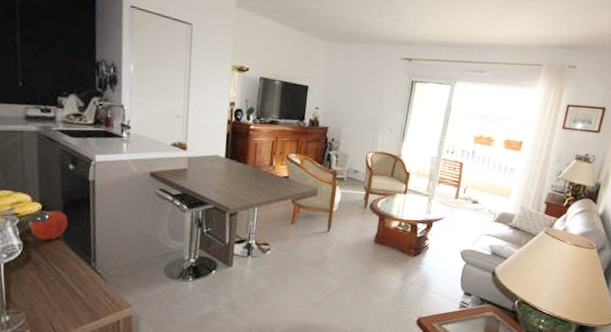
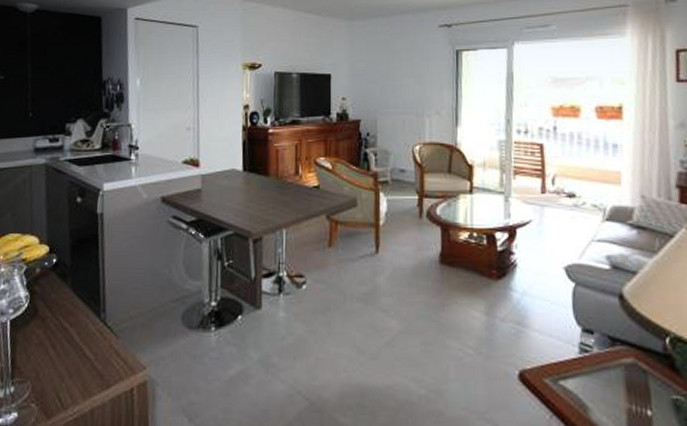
apple: present [30,210,68,240] -> none [37,252,76,289]

